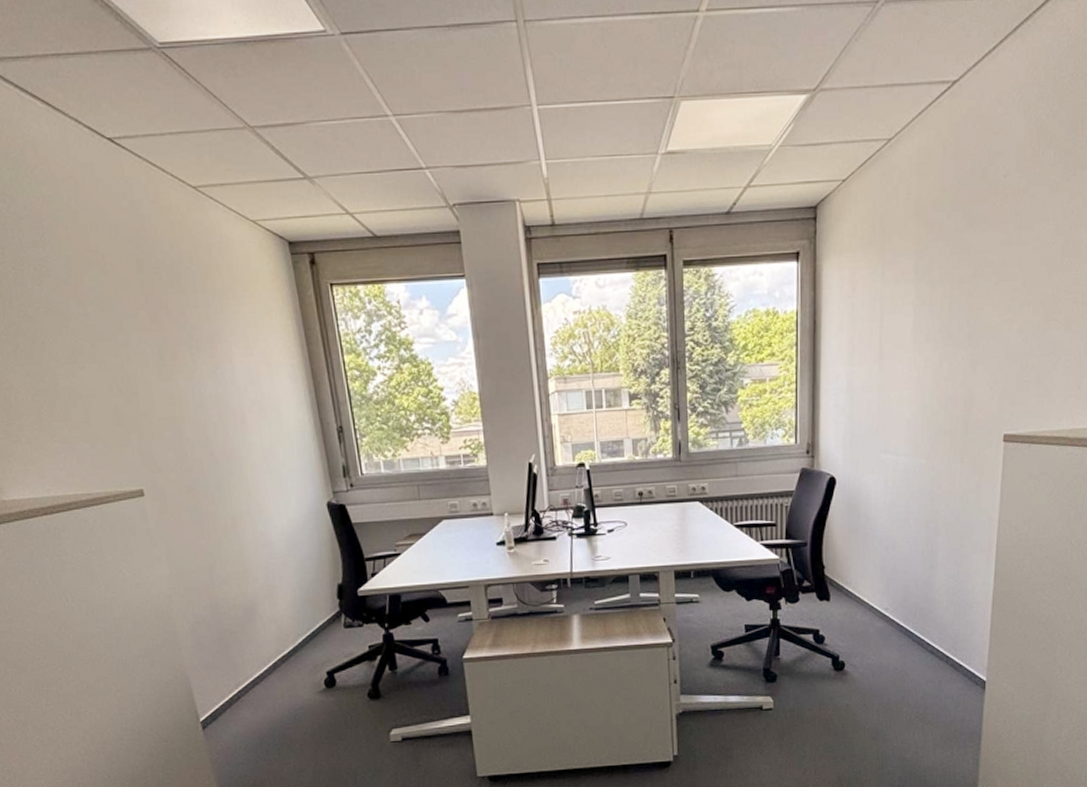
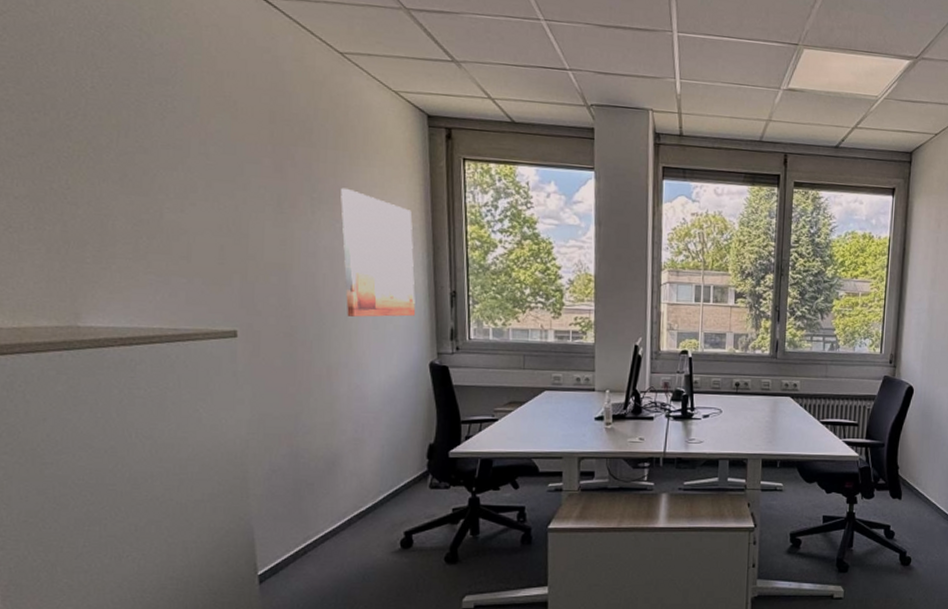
wall art: none [216,331,307,464] -> present [341,187,416,317]

